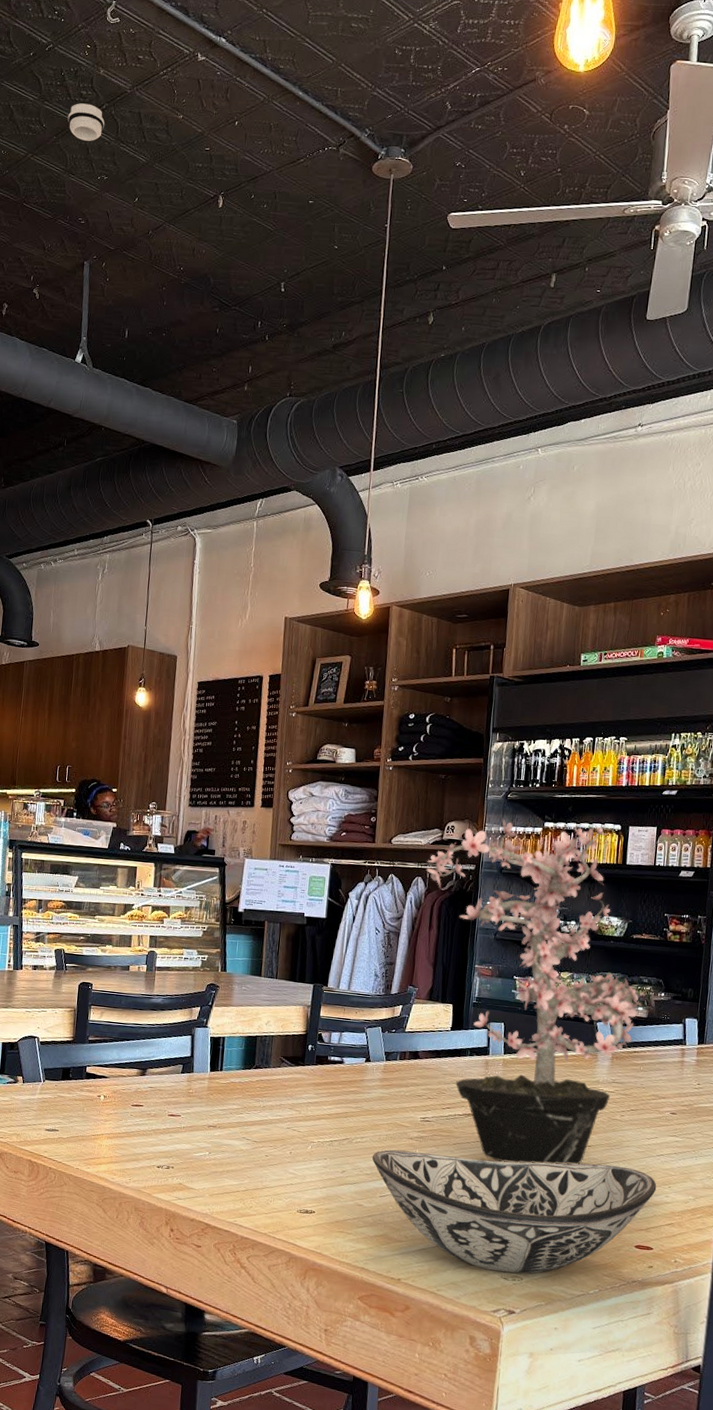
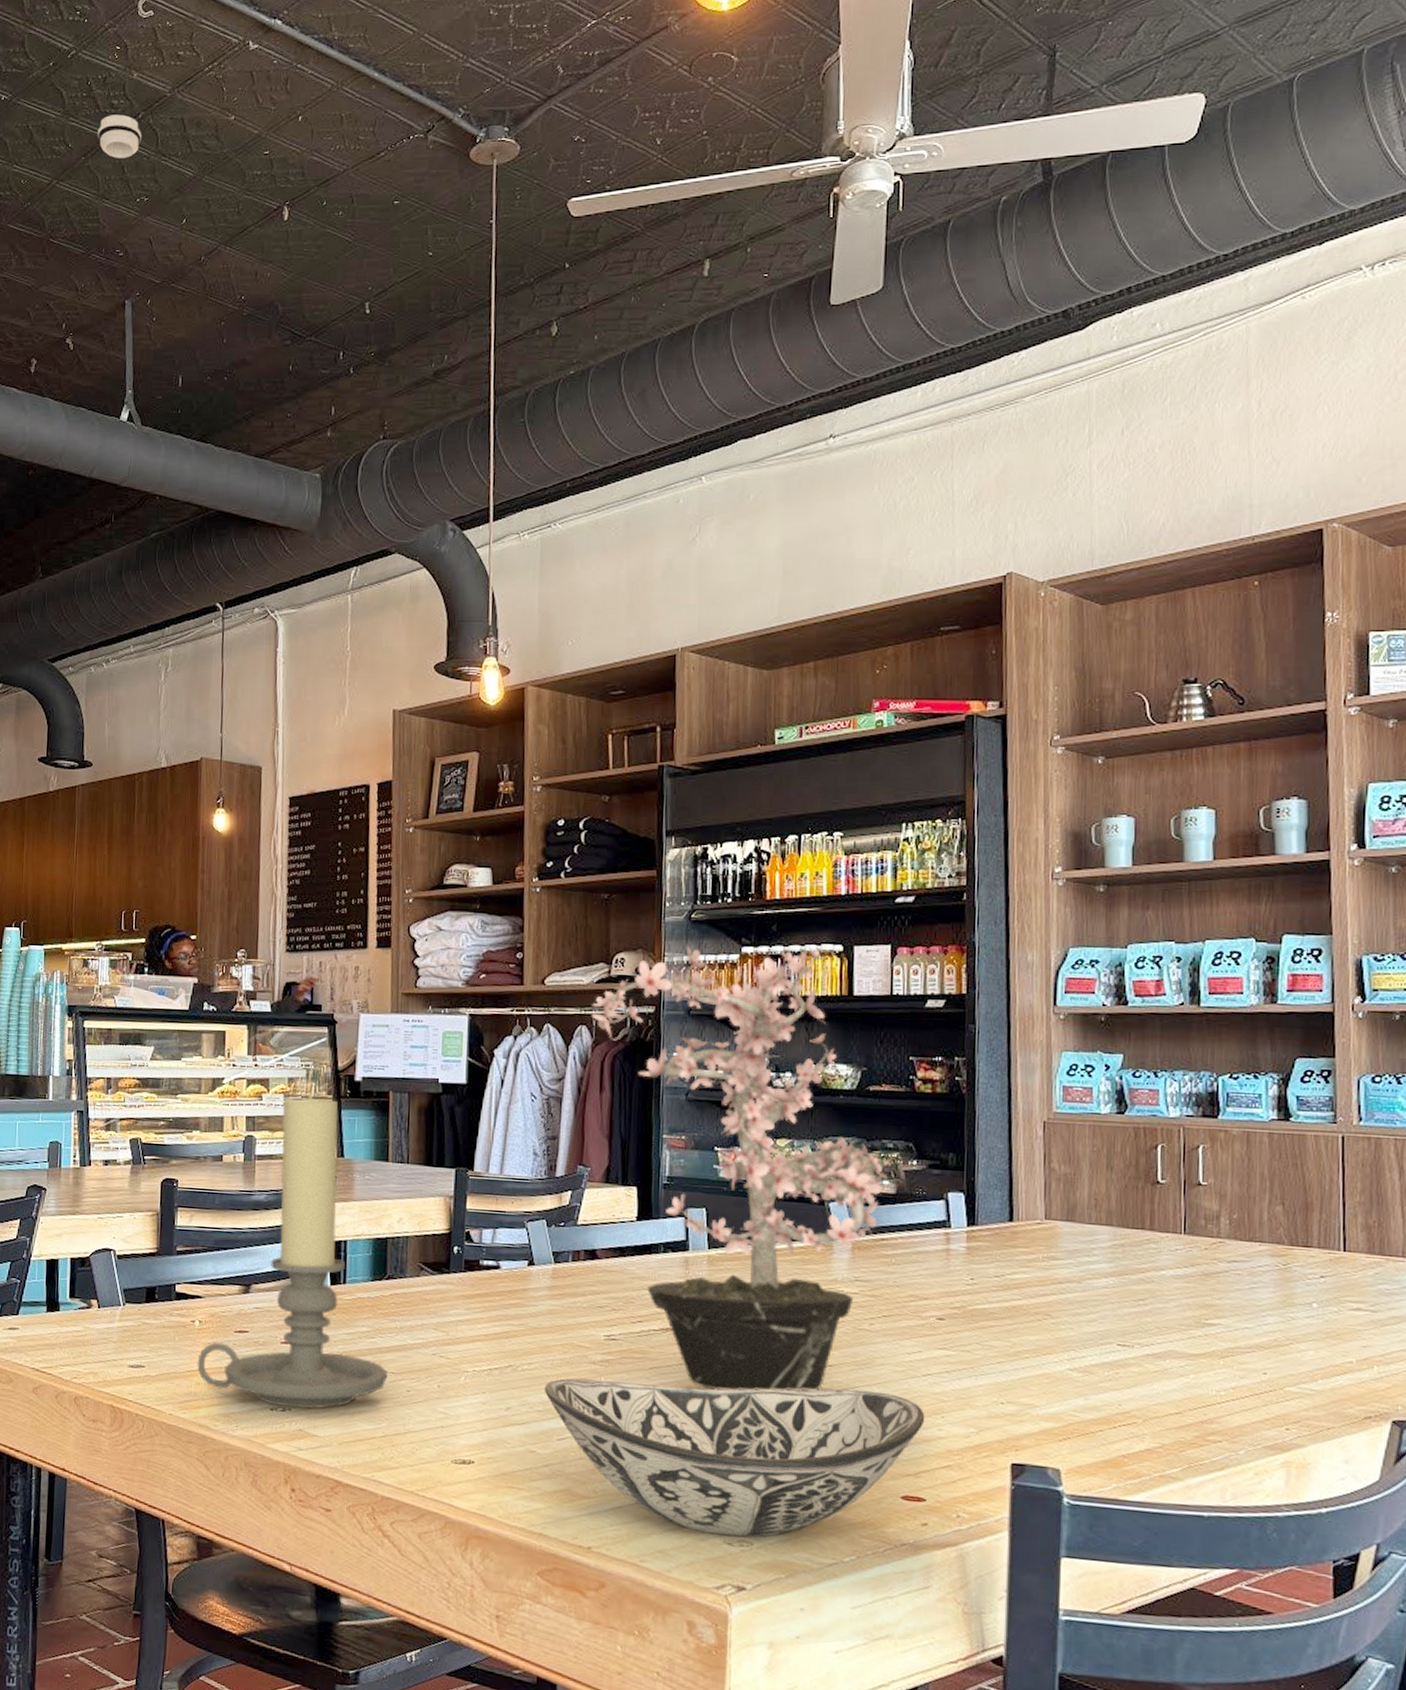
candle holder: none [100,919,252,1168] -> present [197,1093,388,1409]

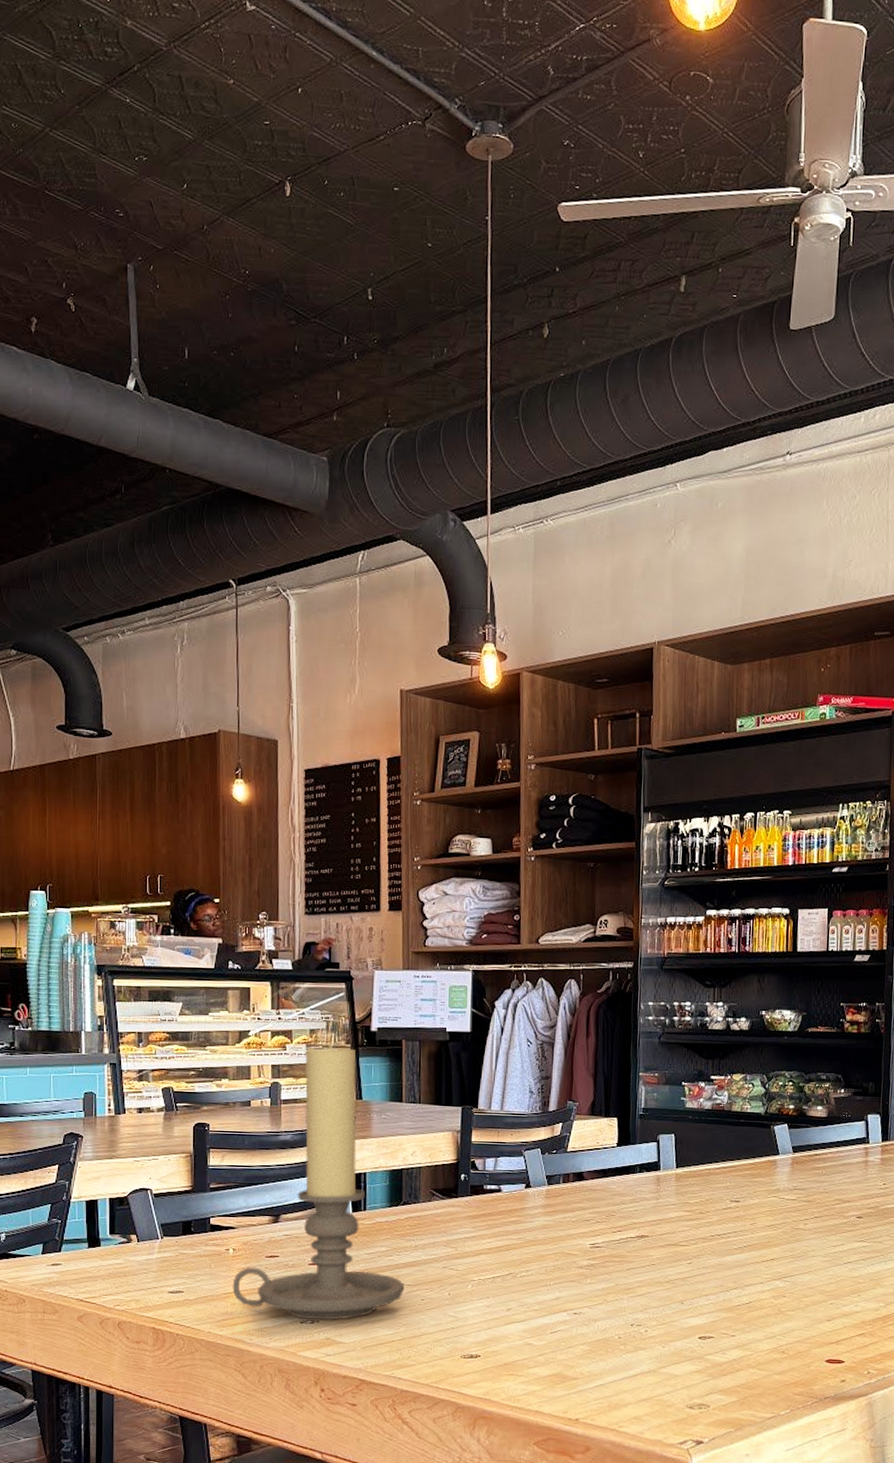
smoke detector: present [97,114,141,158] -> none [91,63,137,112]
decorative bowl: present [544,1378,925,1537] -> none [539,1277,846,1401]
potted plant: present [591,945,888,1391] -> none [579,909,821,1284]

